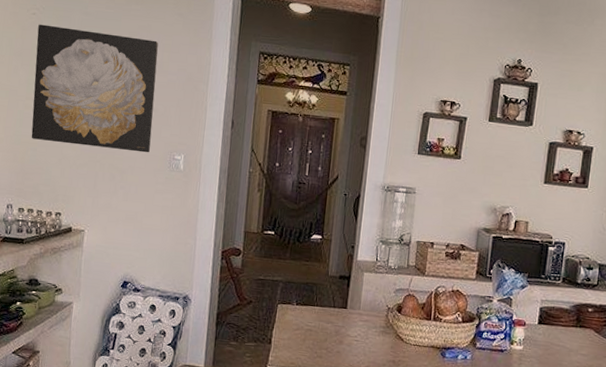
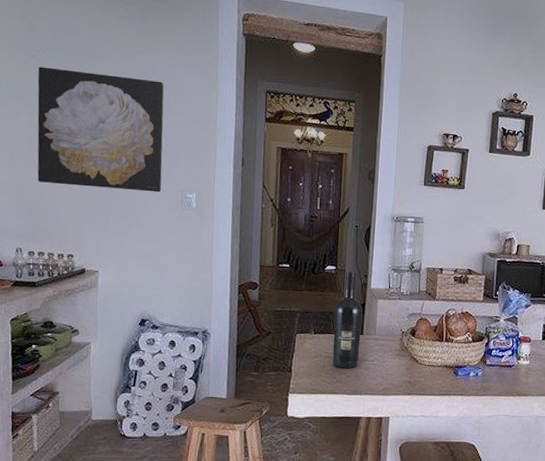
wine bottle: none [314,241,348,344] -> present [332,271,363,369]

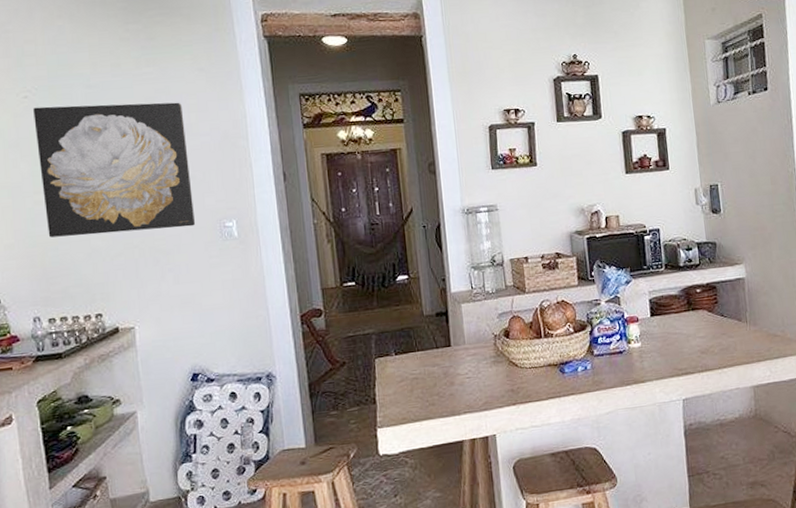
wine bottle: present [332,271,363,369] -> none [414,277,450,389]

